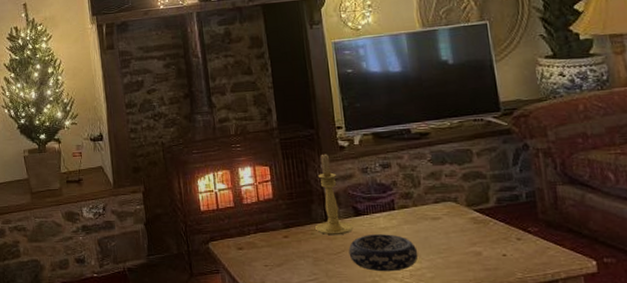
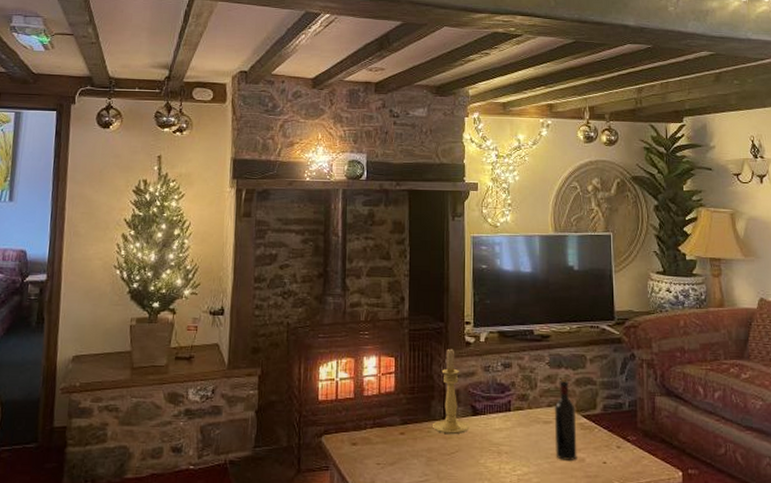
decorative bowl: present [348,234,418,272] -> none [462,435,527,475]
wine bottle: none [441,174,473,255] -> present [554,378,577,460]

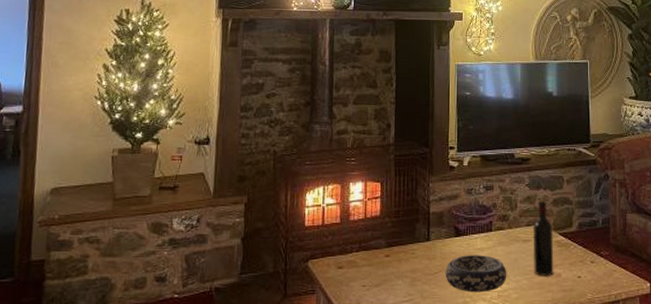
candle holder: present [431,348,471,435] -> none [416,173,454,256]
decorative bowl: none [462,435,527,475] -> present [445,255,507,293]

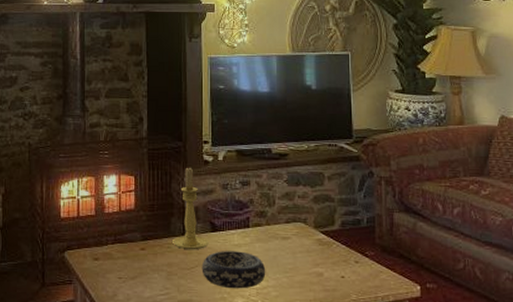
candle holder: none [416,173,454,256] -> present [171,167,210,250]
wine bottle: present [533,199,554,276] -> none [292,196,316,275]

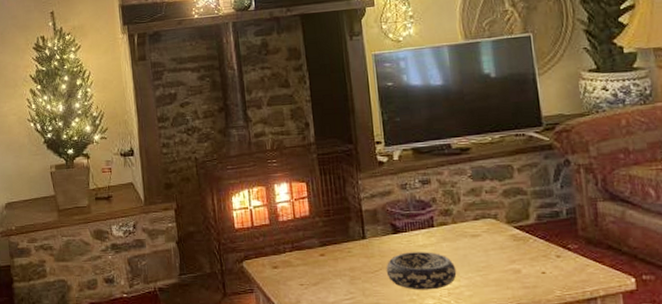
candle holder: present [171,167,210,250] -> none [351,169,393,254]

